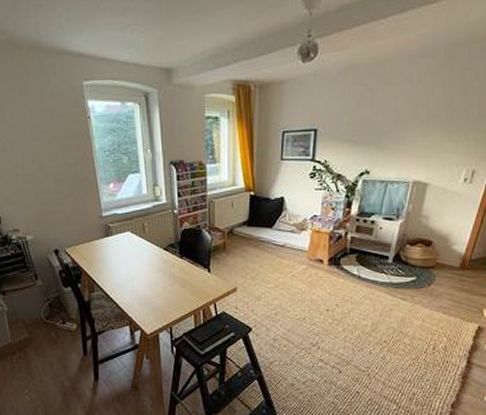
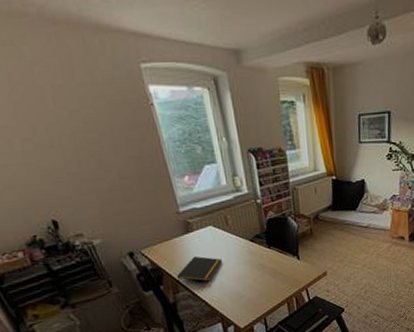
notepad: none [93,259,136,285] -> present [176,256,223,285]

